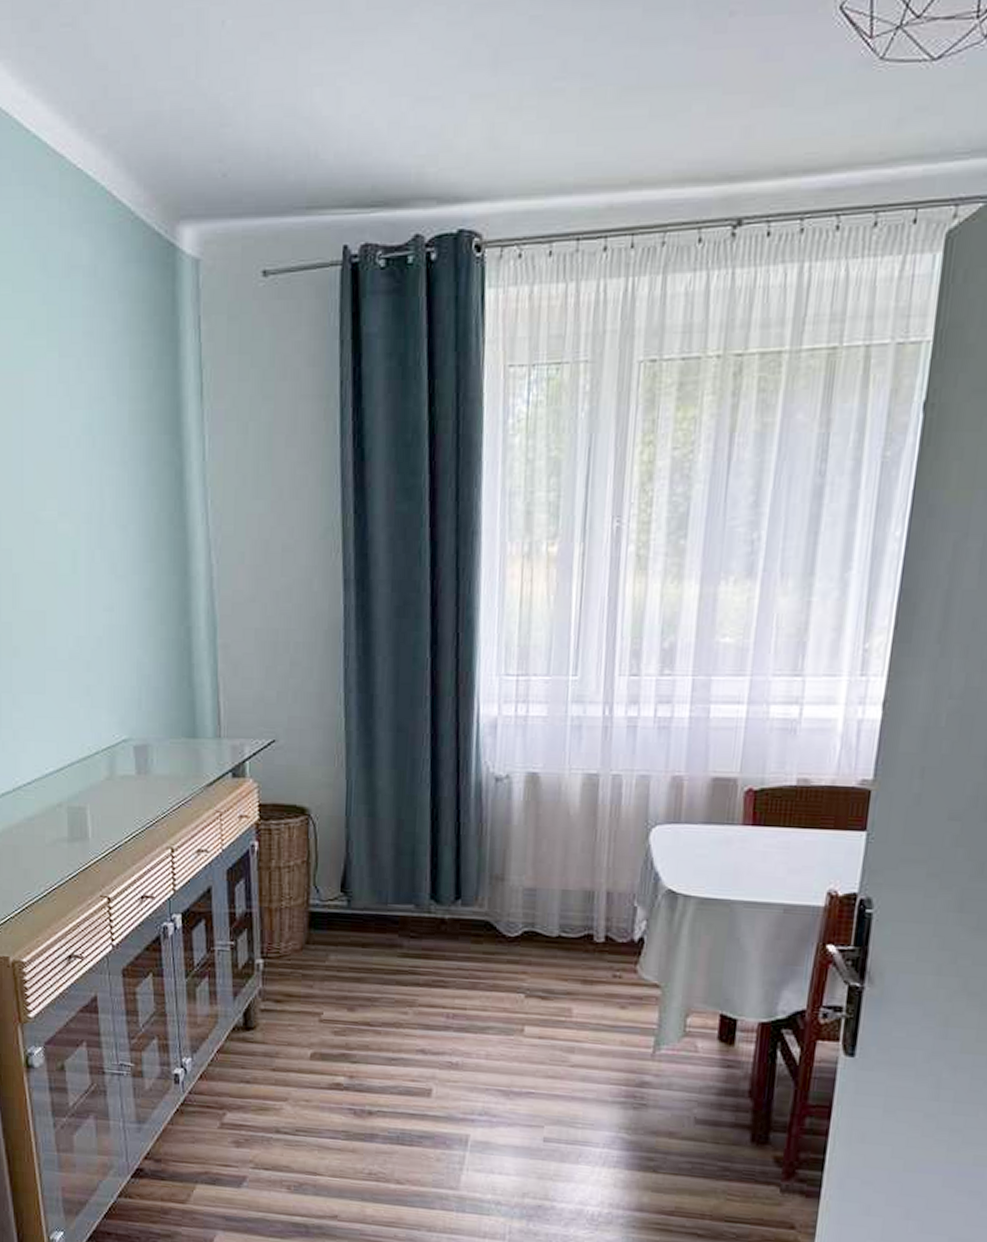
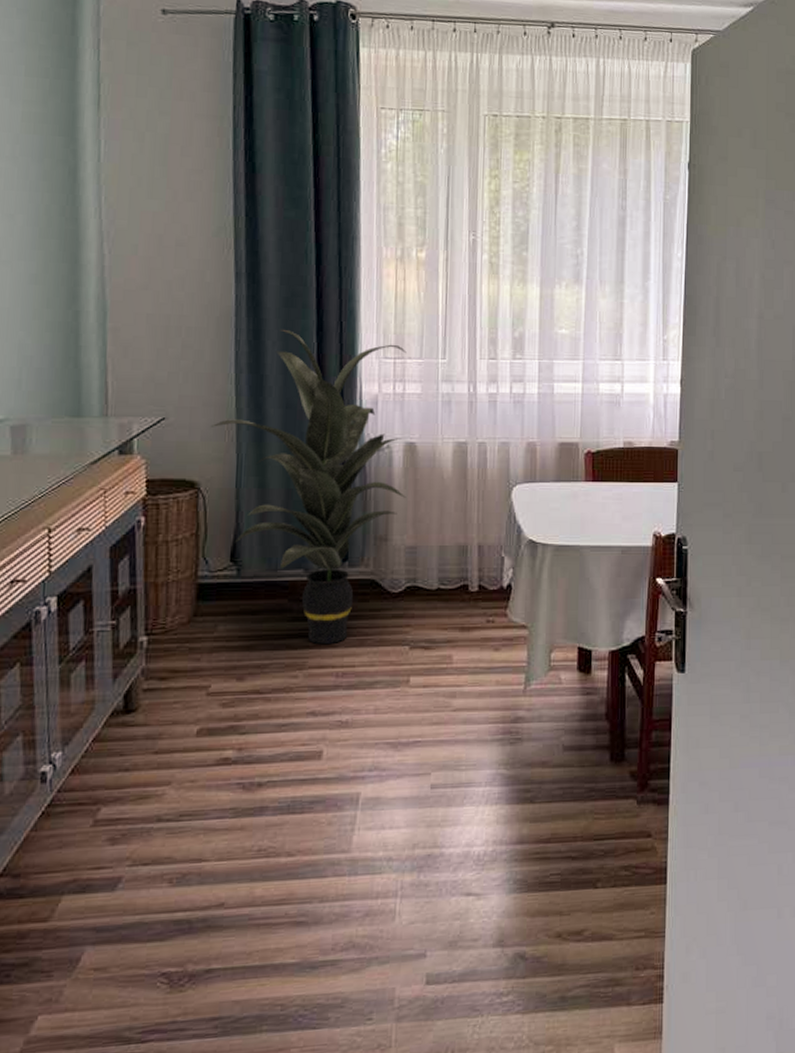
indoor plant: none [319,642,531,984] -> present [210,329,406,644]

